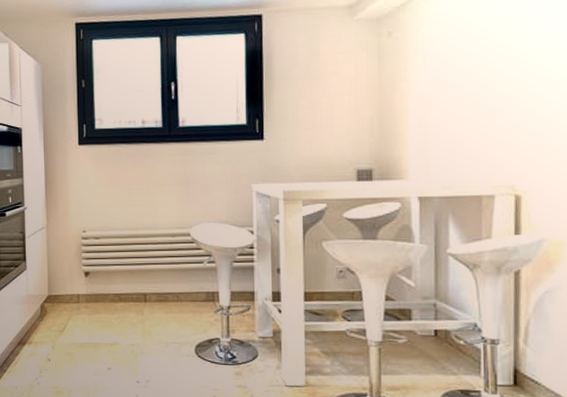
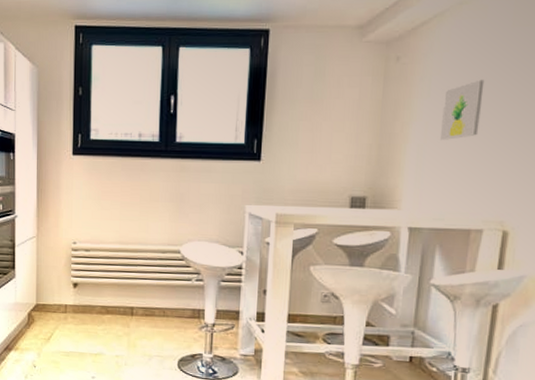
wall art: none [439,48,478,109] -> present [439,79,485,140]

